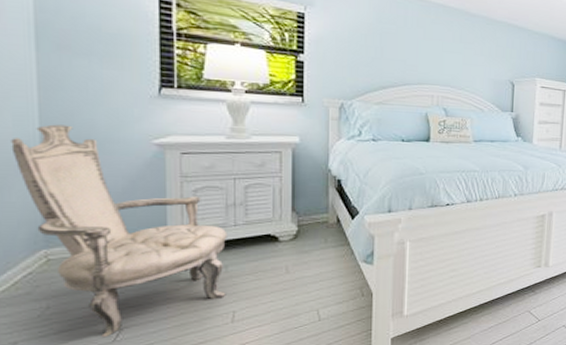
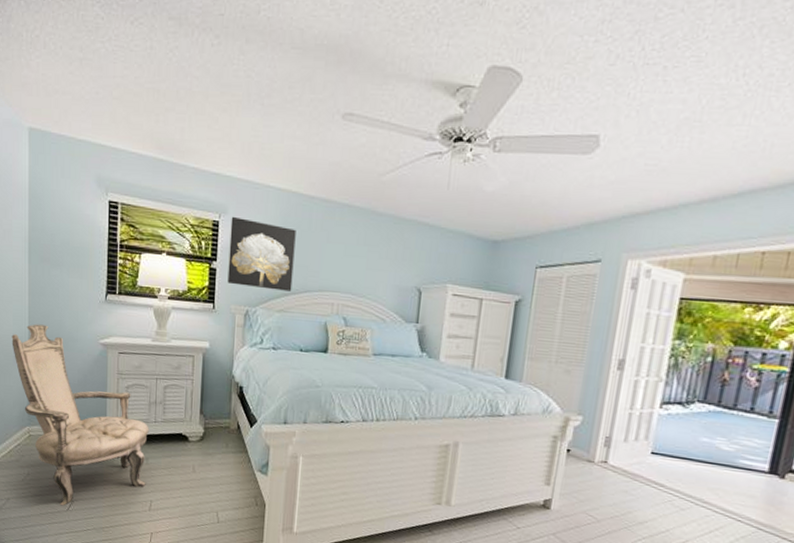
wall art: none [318,9,392,85] -> present [227,216,296,292]

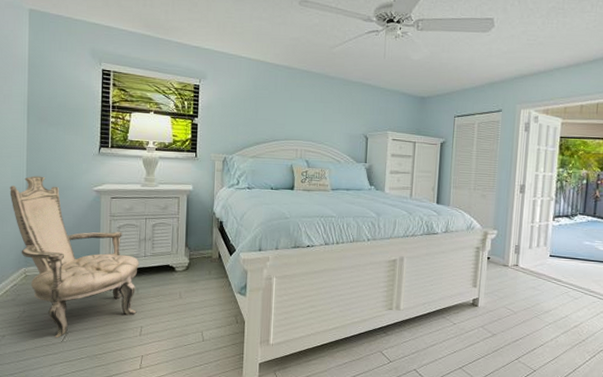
wall art: present [227,216,296,292] -> none [207,81,265,141]

